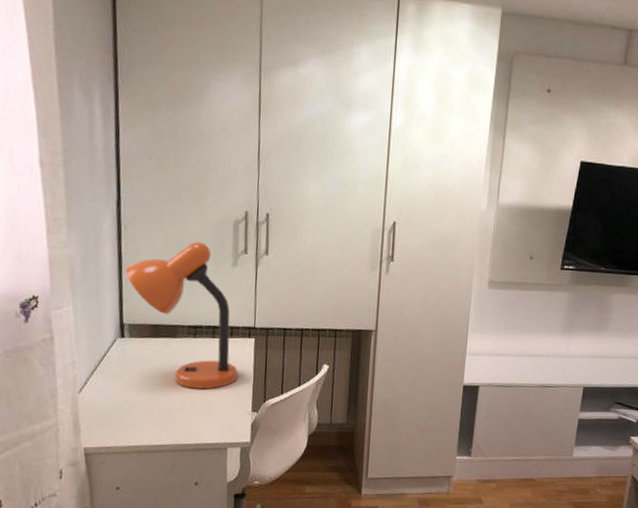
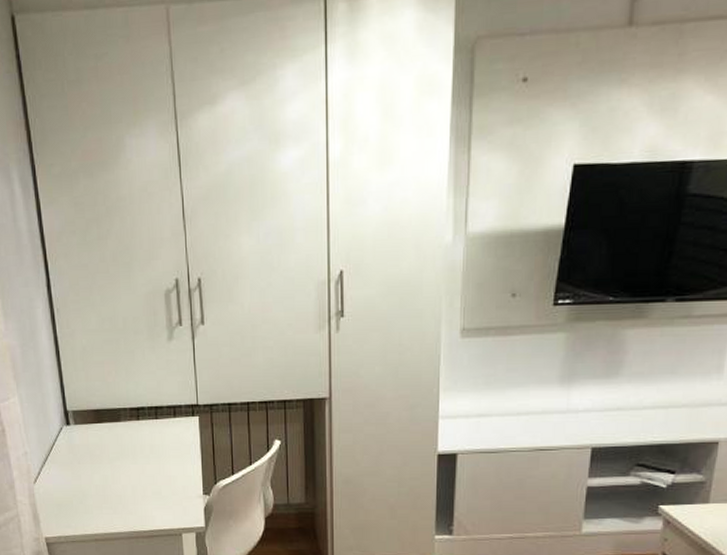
desk lamp: present [126,242,238,390] -> none [63,318,185,474]

